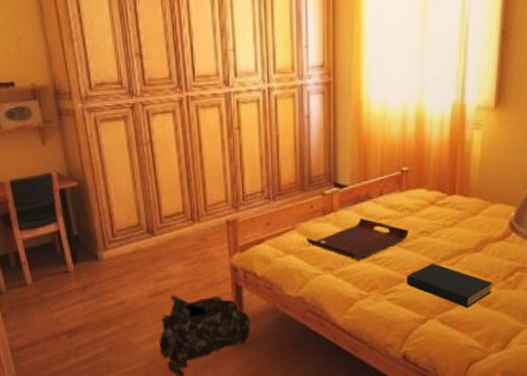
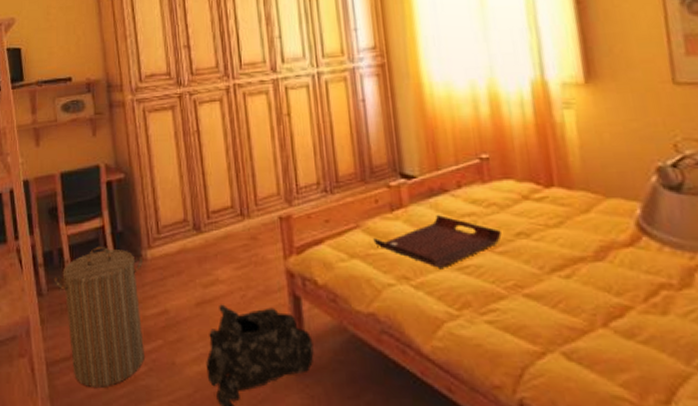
laundry hamper: none [12,248,104,366] -> present [54,246,144,388]
hardback book: present [407,263,493,307] -> none [507,274,632,338]

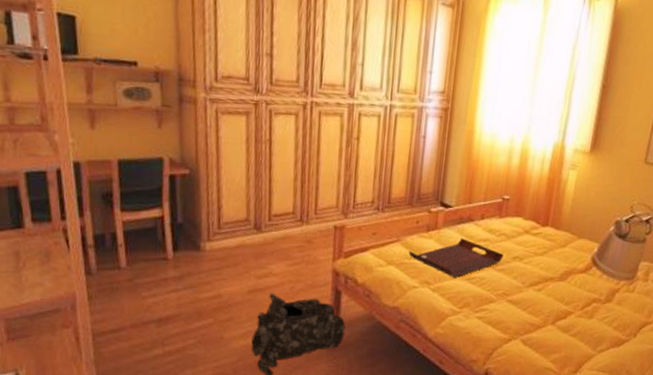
laundry hamper: present [54,246,144,388] -> none [105,234,201,355]

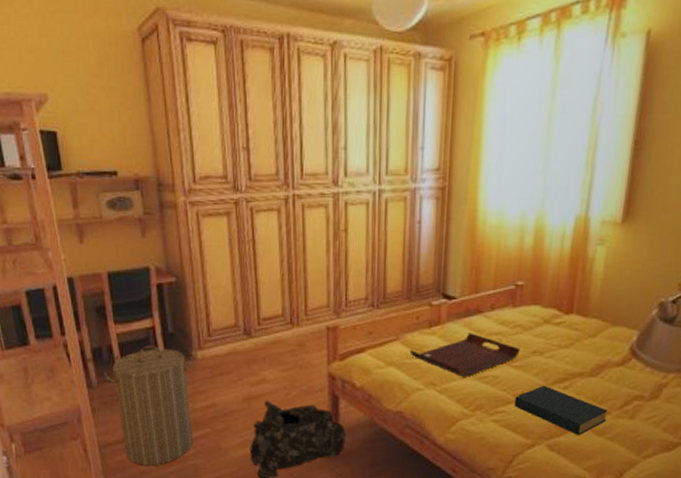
laundry hamper: none [105,234,201,355] -> present [103,345,193,466]
hardback book: none [496,287,572,332] -> present [514,385,608,435]

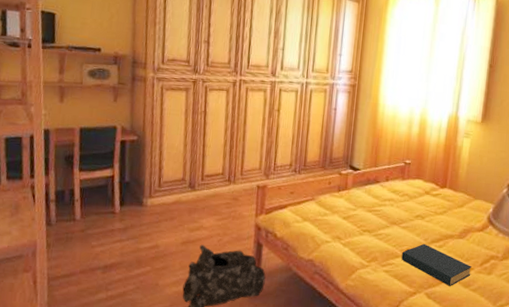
laundry hamper: present [103,345,193,466] -> none [63,191,143,299]
serving tray: present [410,333,520,377] -> none [322,198,407,234]

